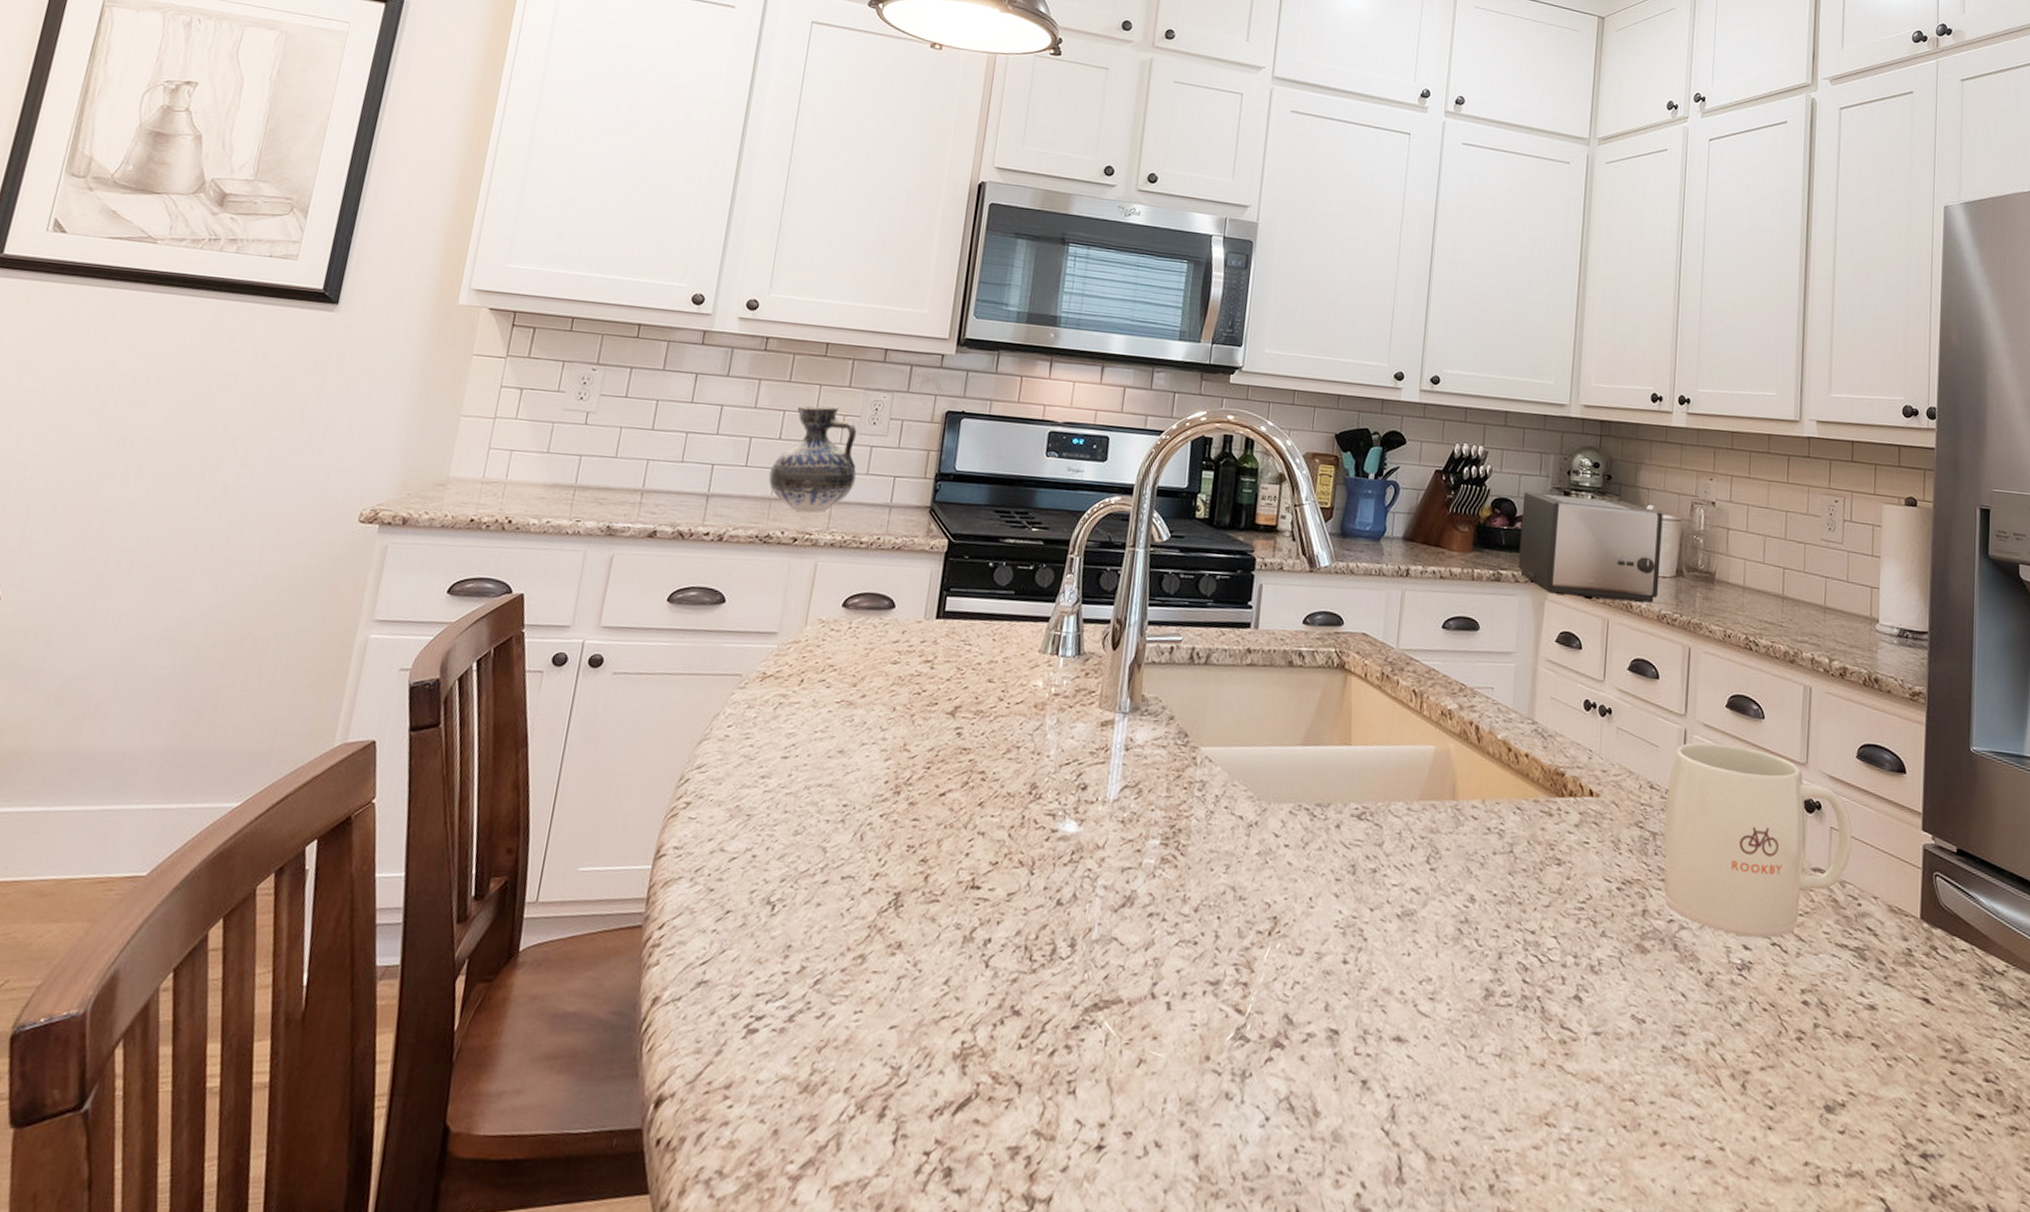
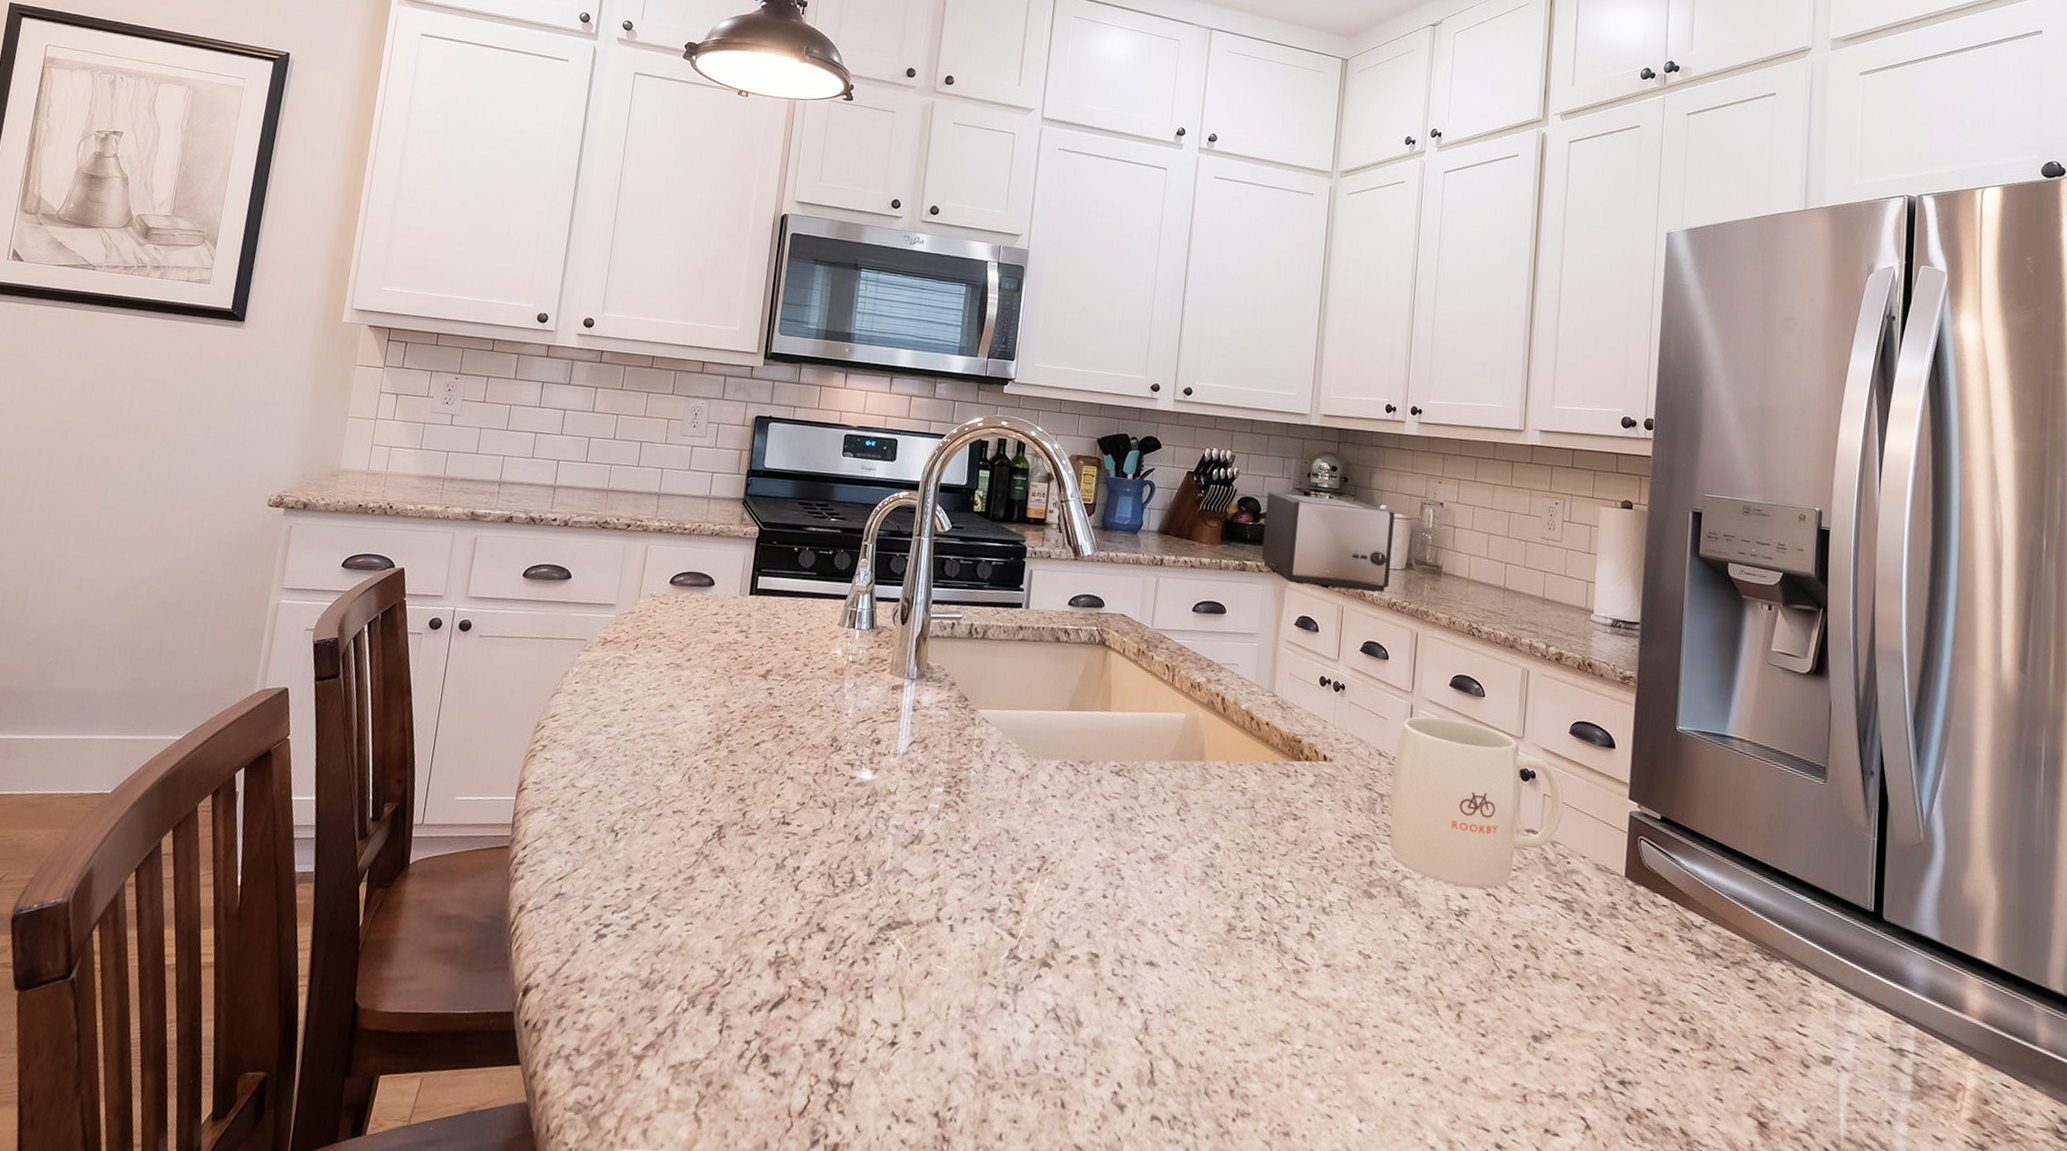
ceramic jug: present [768,406,858,513] -> none [605,411,680,503]

